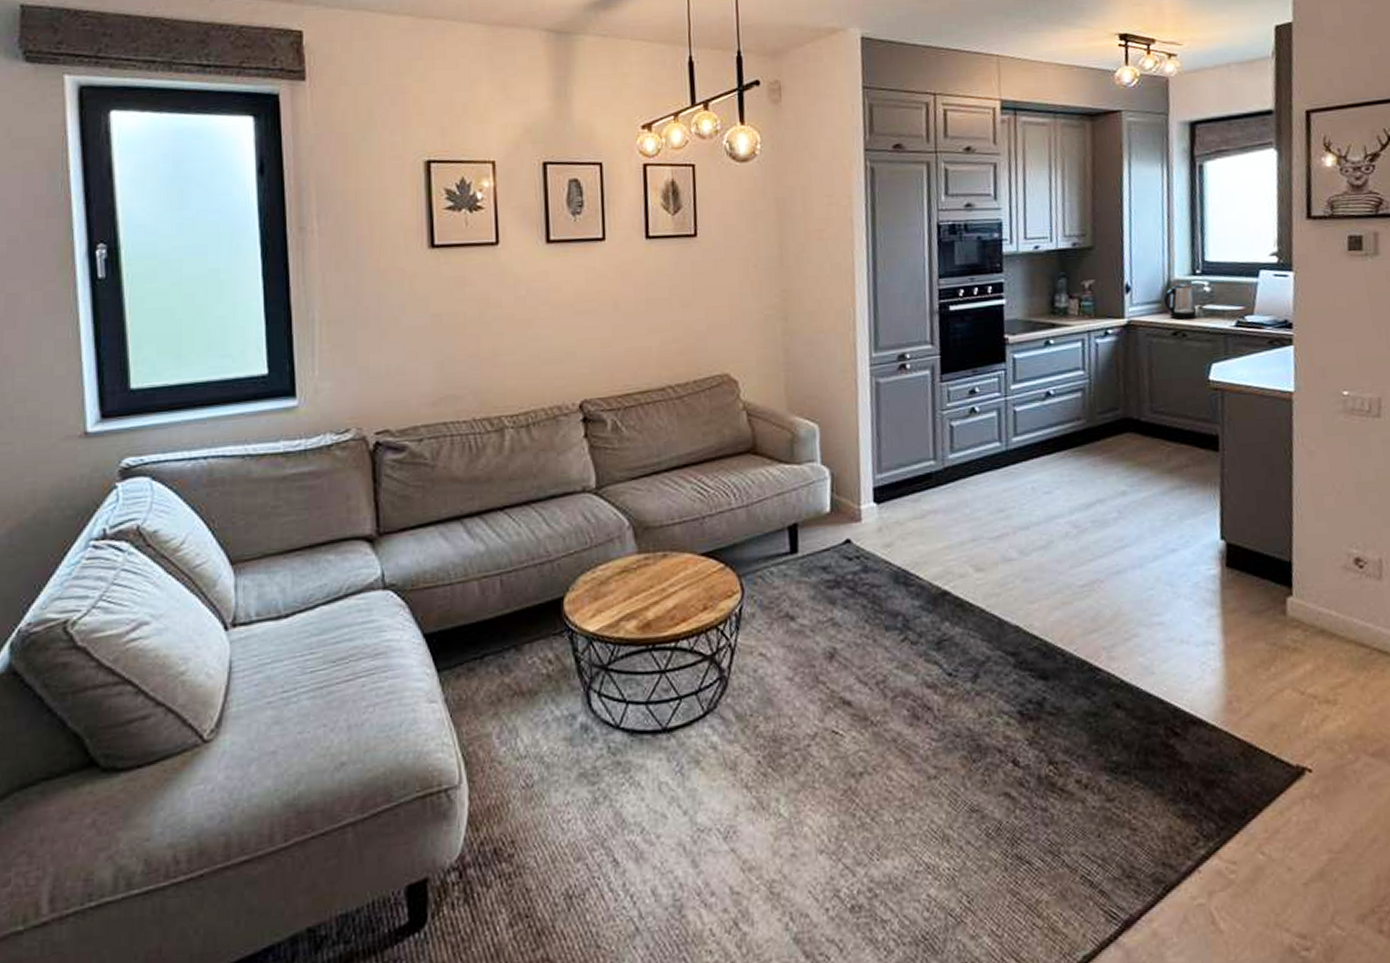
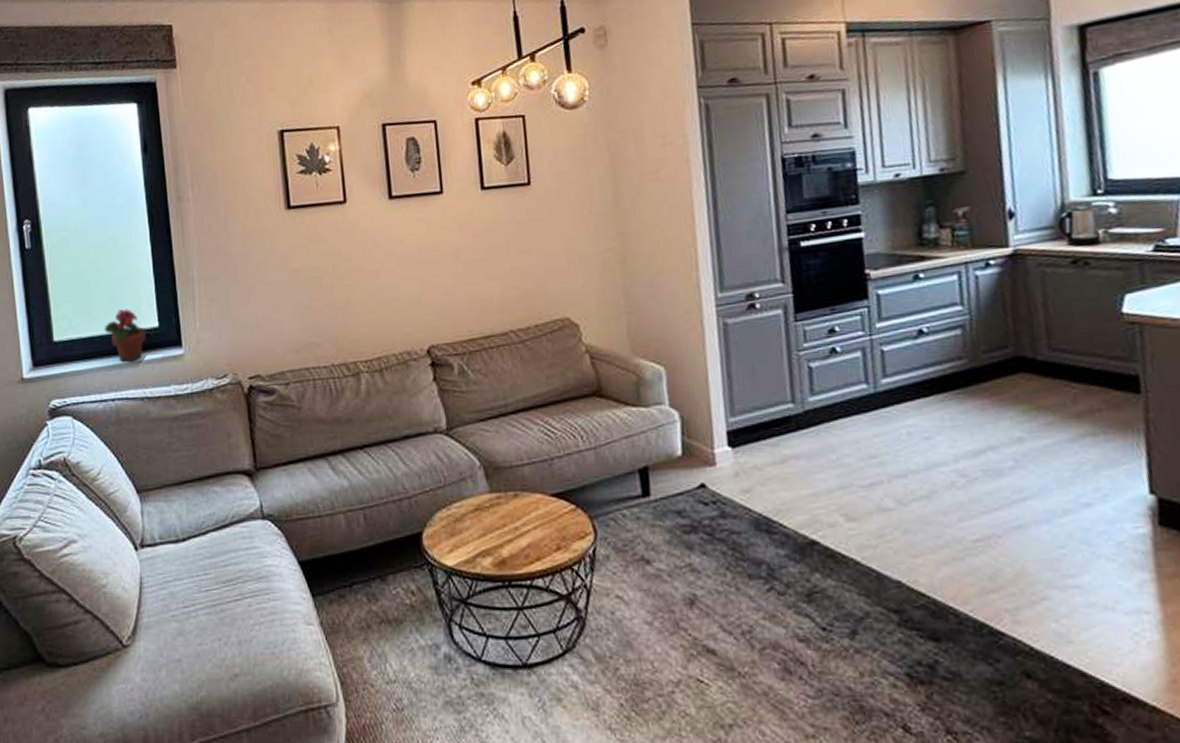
potted flower: none [197,353,253,415] -> present [104,309,147,363]

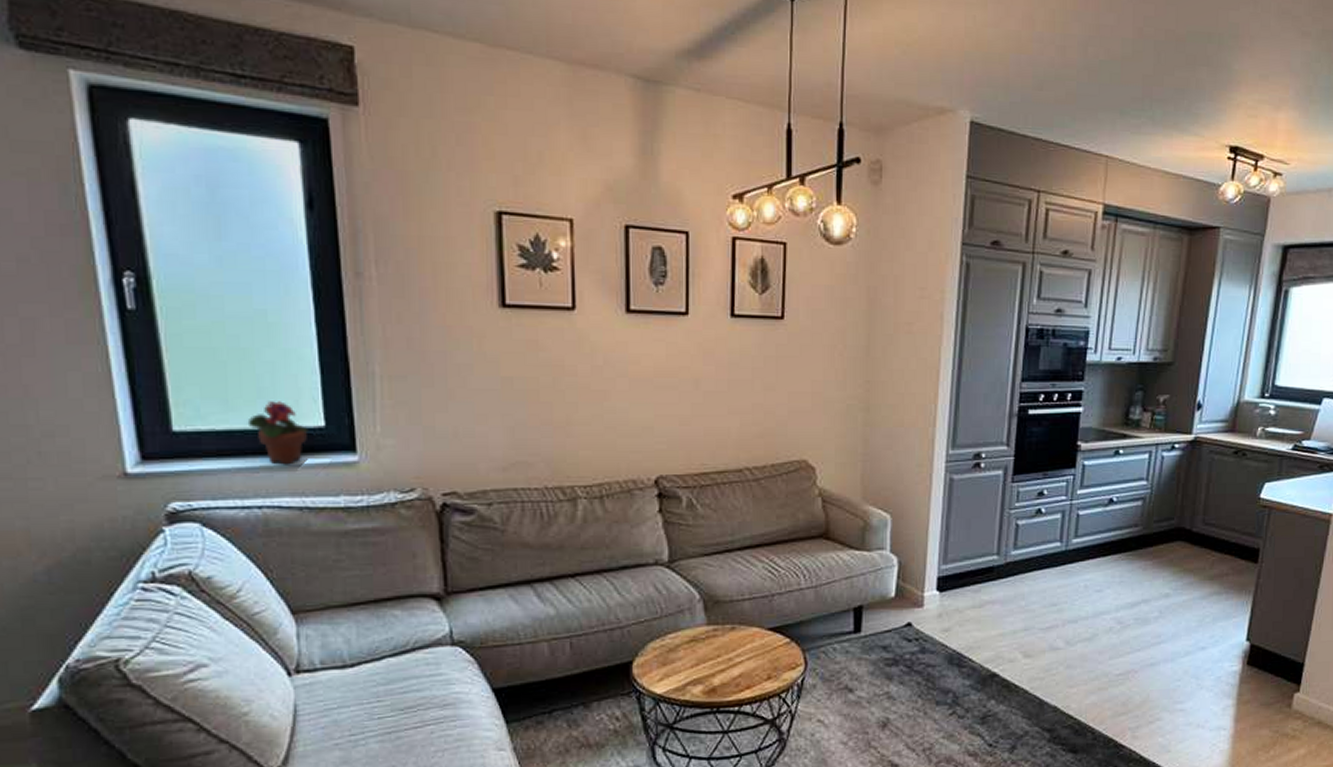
kettle: present [1057,206,1102,246] -> none [1231,405,1262,439]

